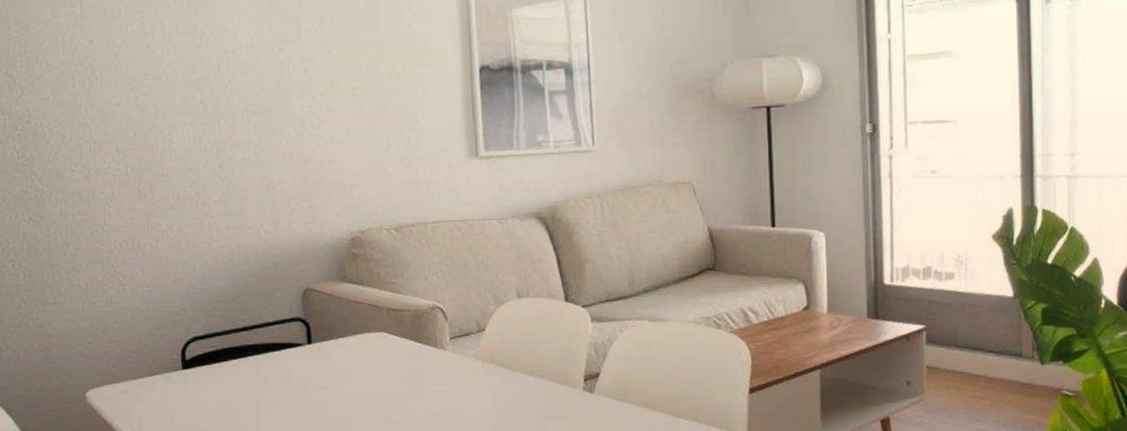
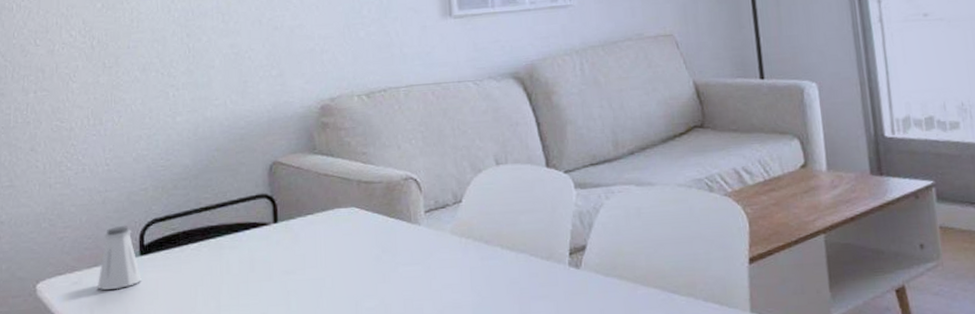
saltshaker: none [144,342,185,399] -> present [98,226,142,290]

